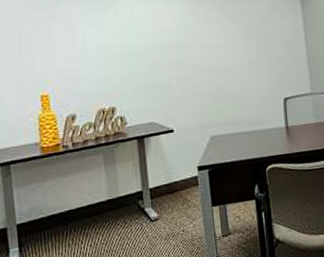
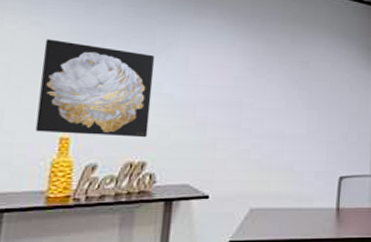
wall art: none [10,10,112,93] -> present [35,39,155,138]

